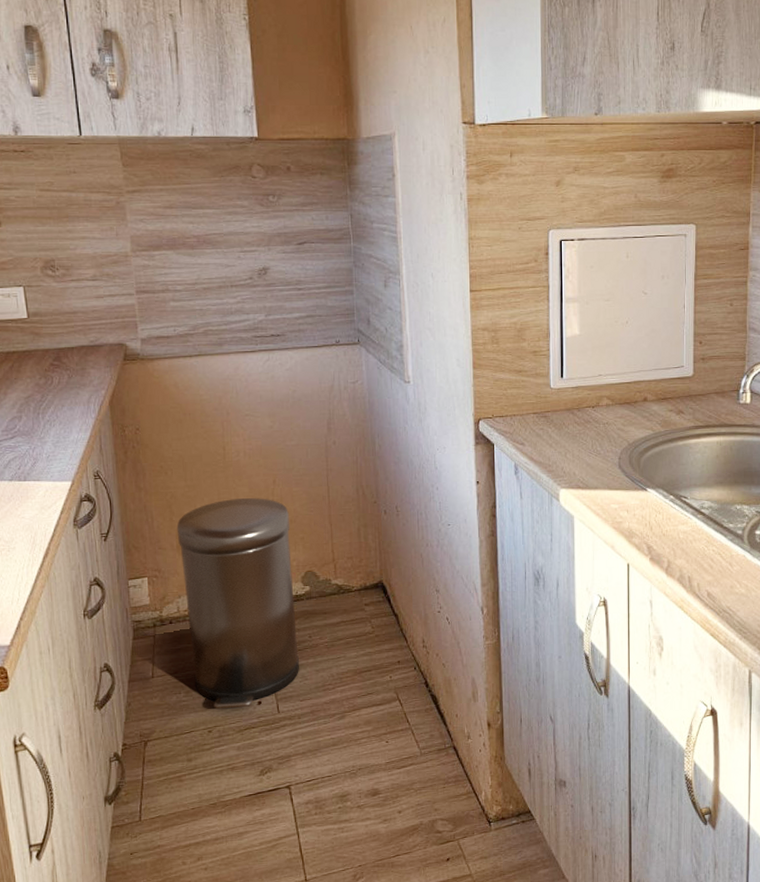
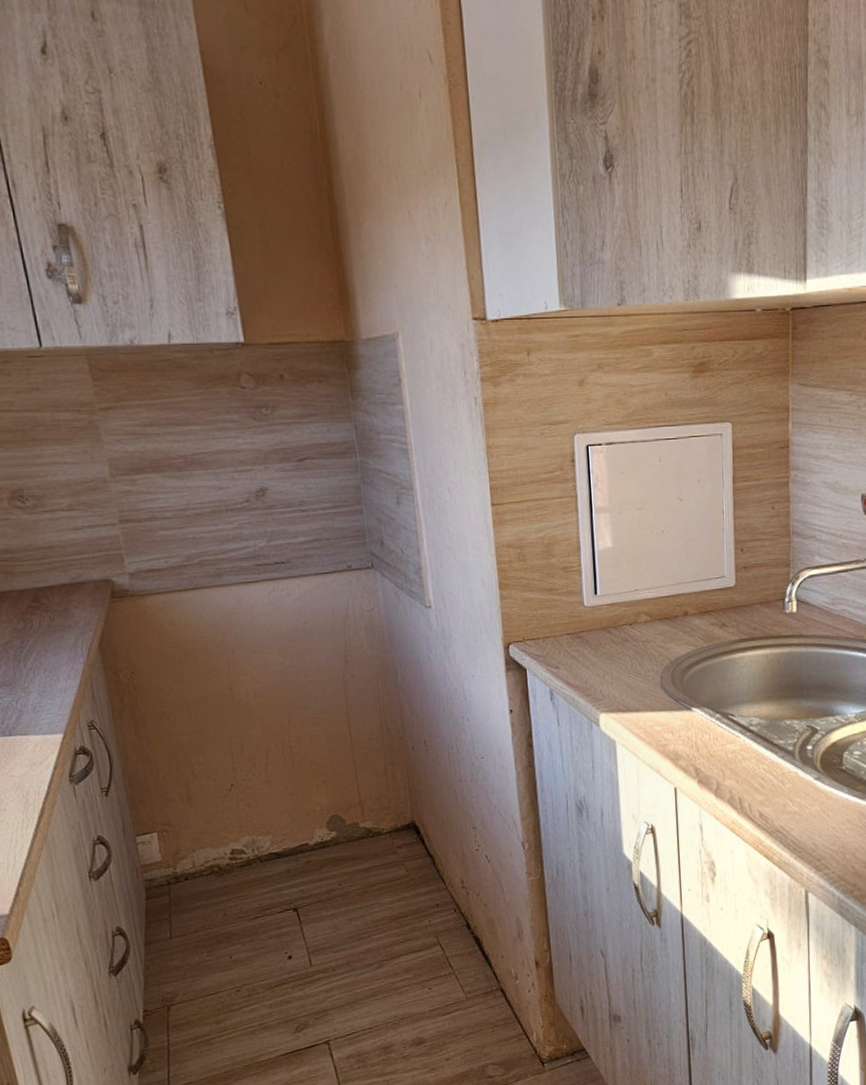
pedal bin: present [176,498,299,709] -> none [185,740,331,967]

